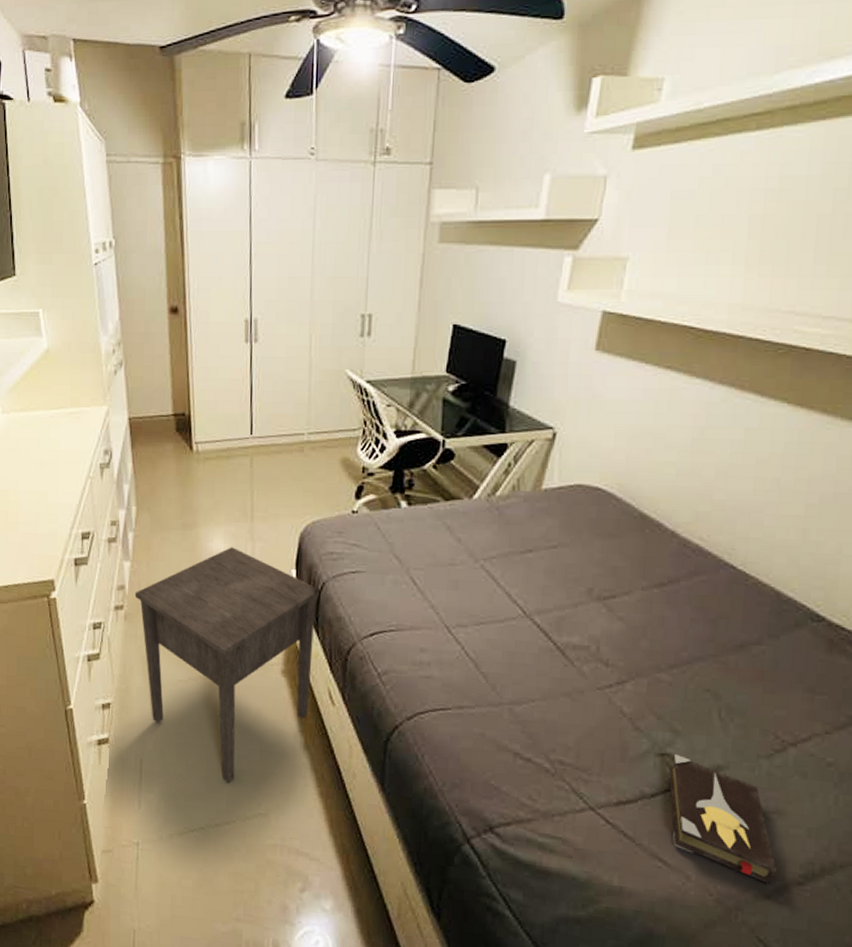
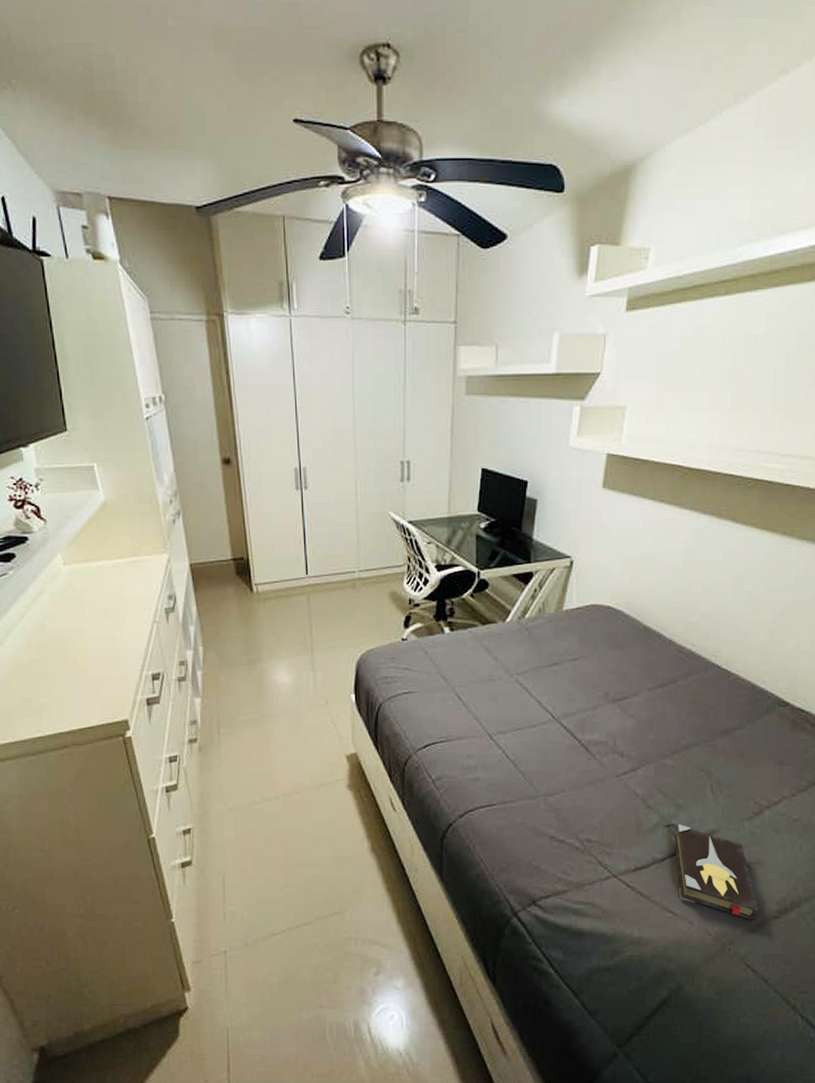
nightstand: present [134,547,321,784] -> none [207,678,378,889]

